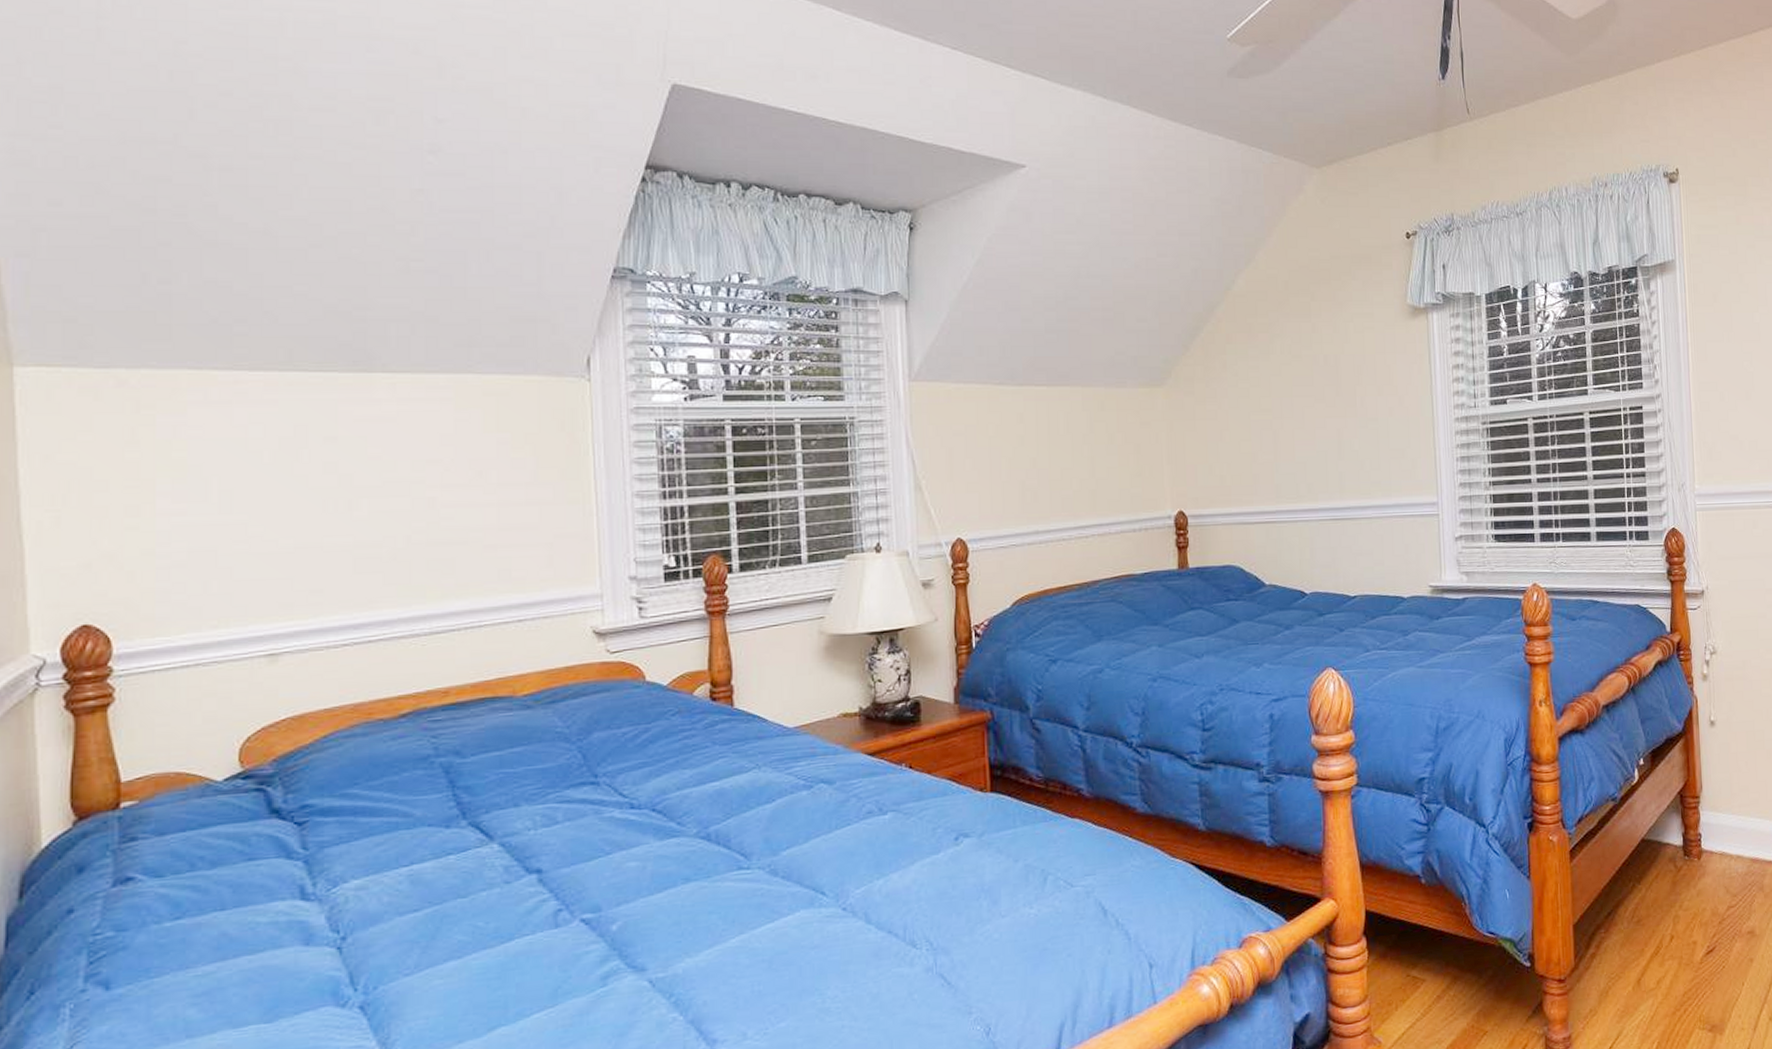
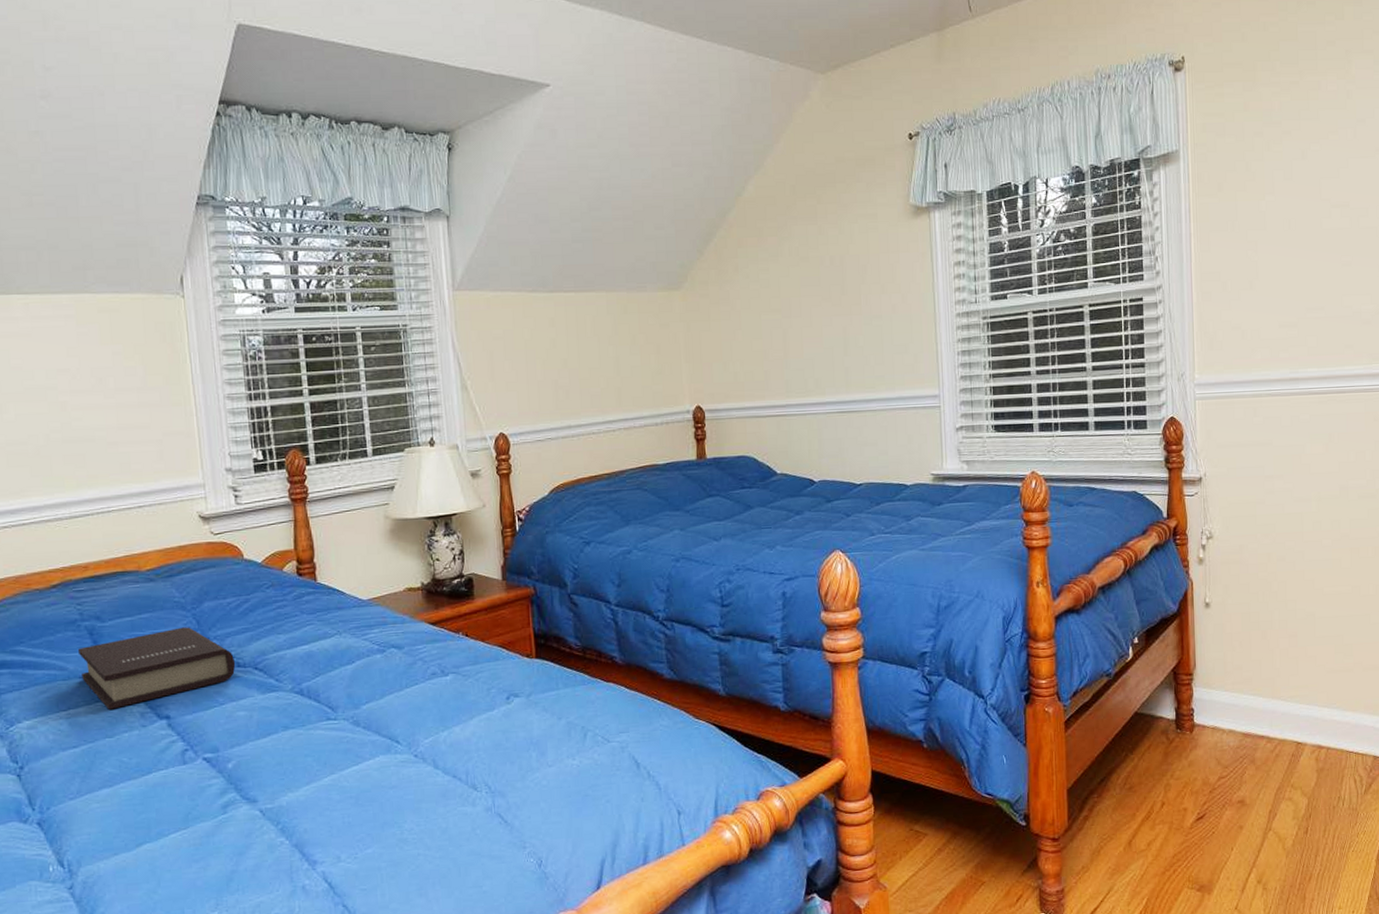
book: none [429,762,629,864] -> present [78,627,236,710]

